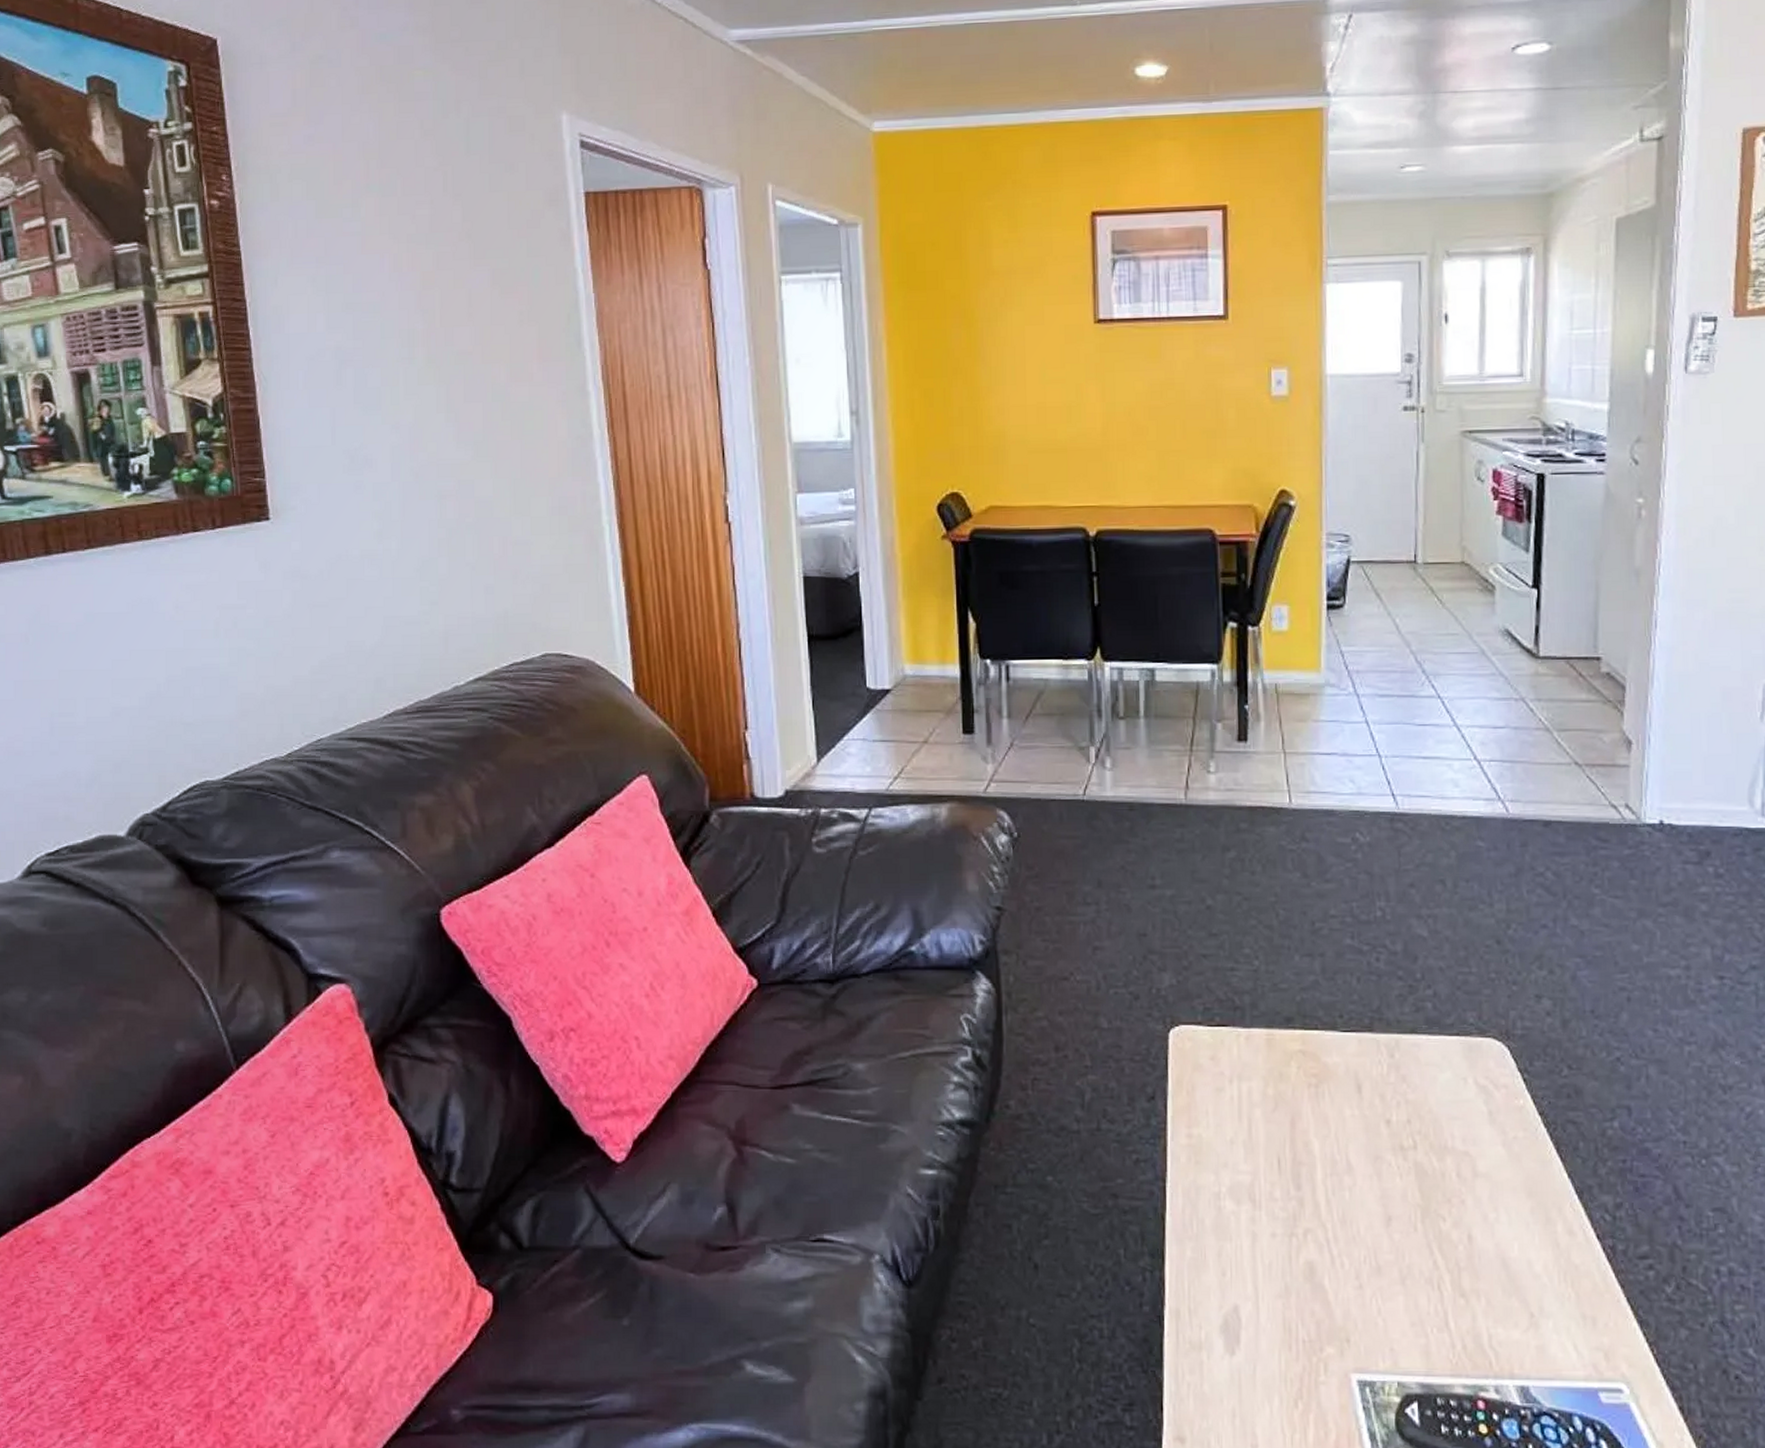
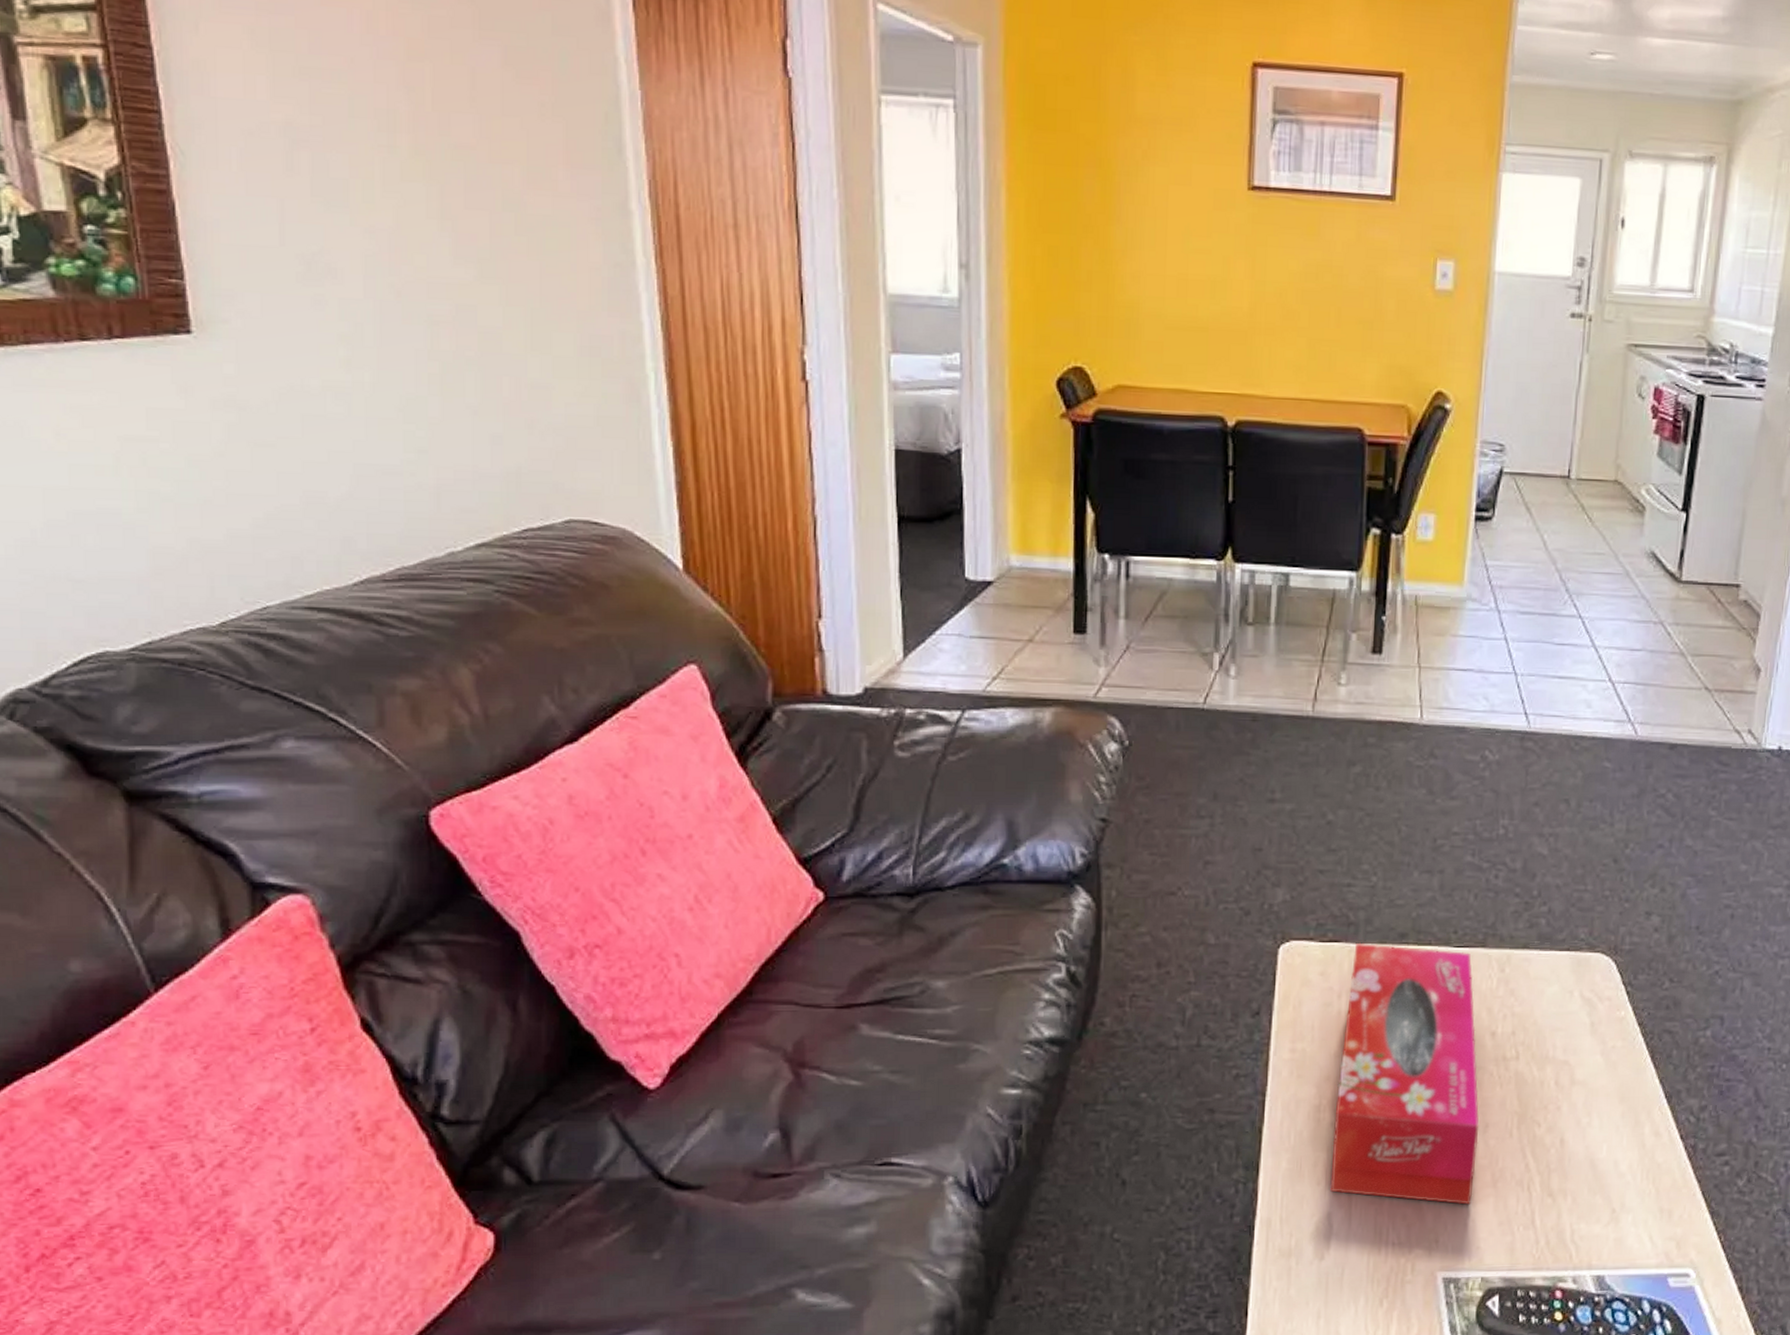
tissue box: none [1234,1027,1382,1302] -> present [1330,942,1480,1205]

